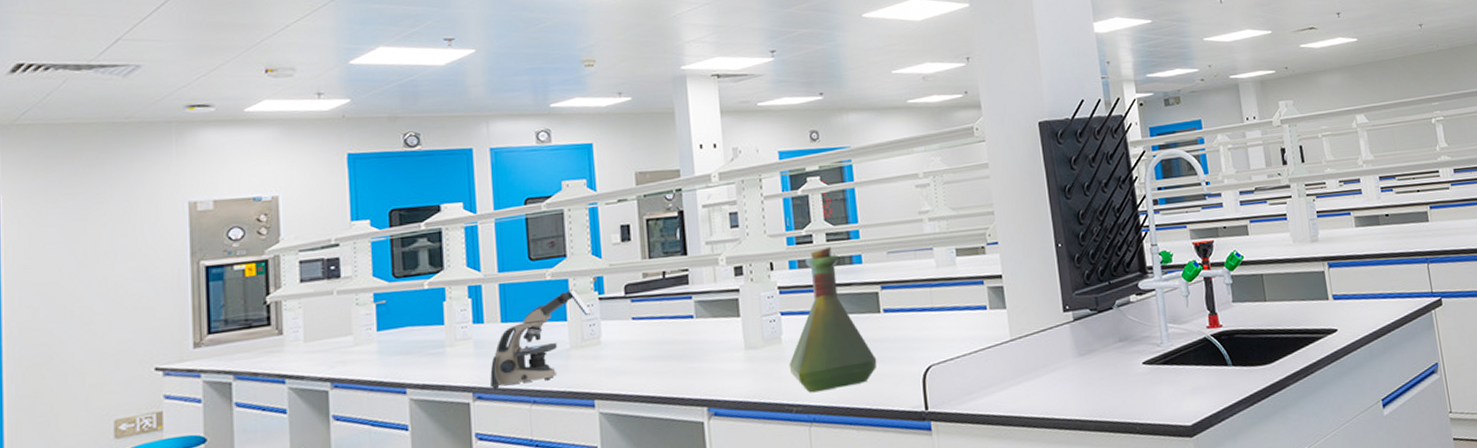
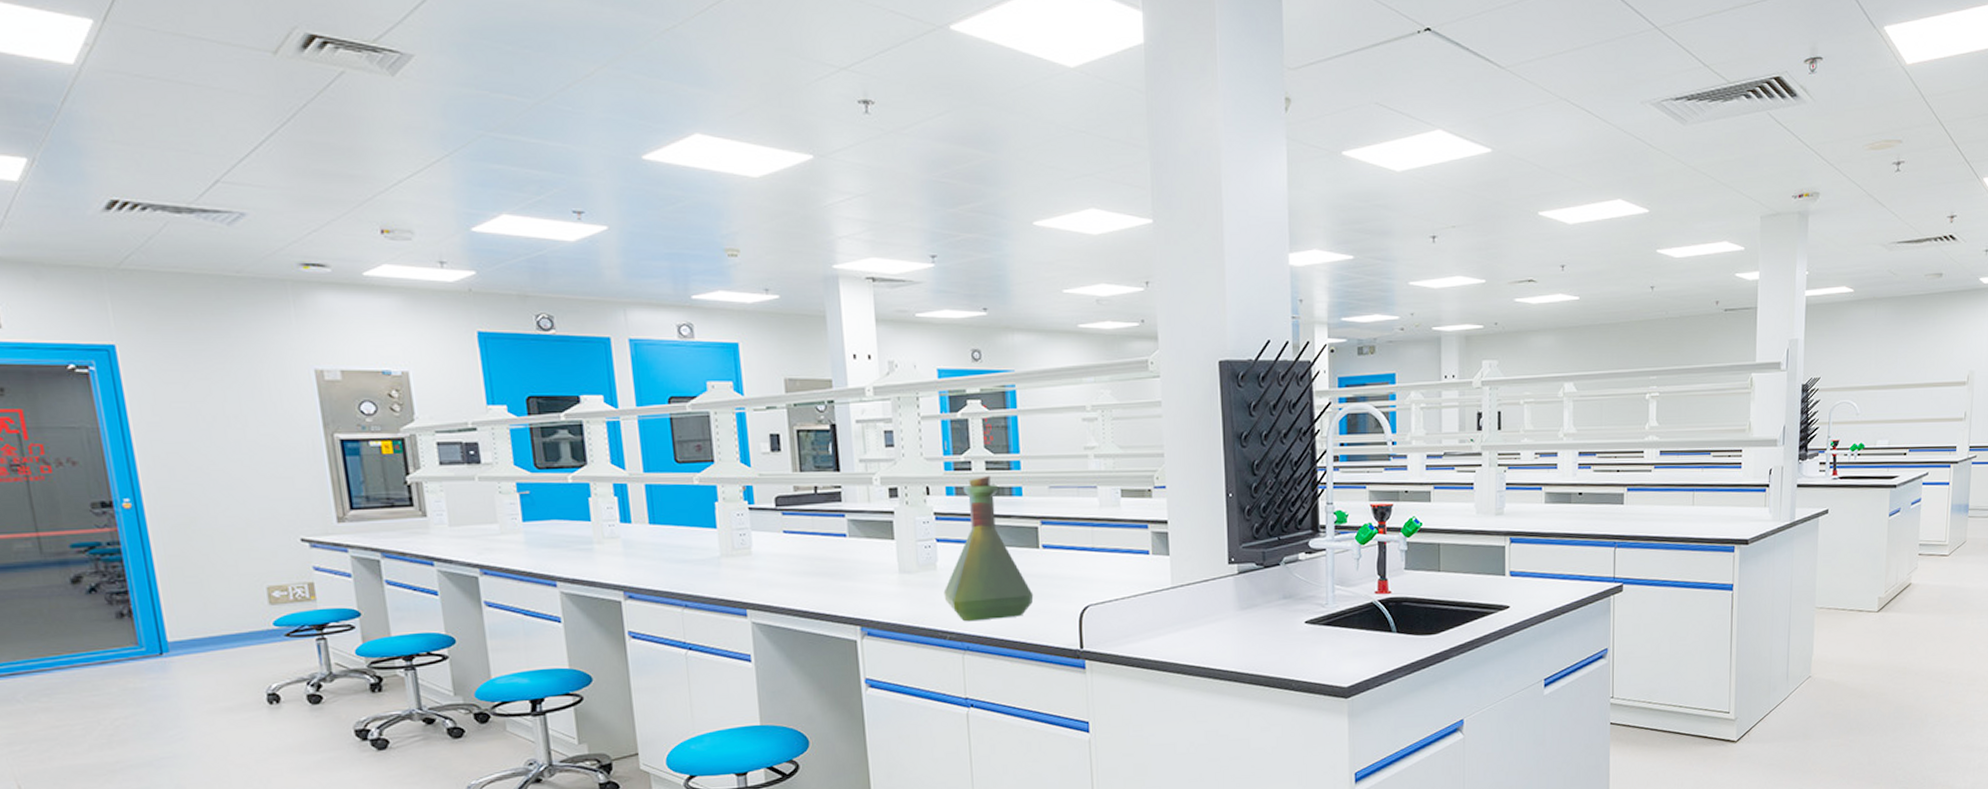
microscope: present [490,289,592,389] -> none [640,497,742,590]

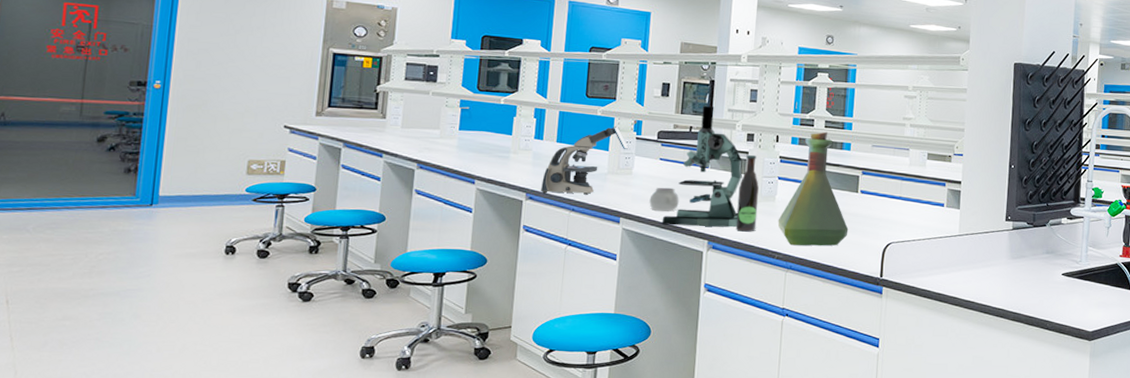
microscope: none [640,497,742,590] -> present [541,126,629,195]
jar: none [779,566,817,597] -> present [649,187,679,212]
microscope: none [799,458,893,613] -> present [661,106,743,228]
bottle: none [888,514,918,611] -> present [735,154,760,232]

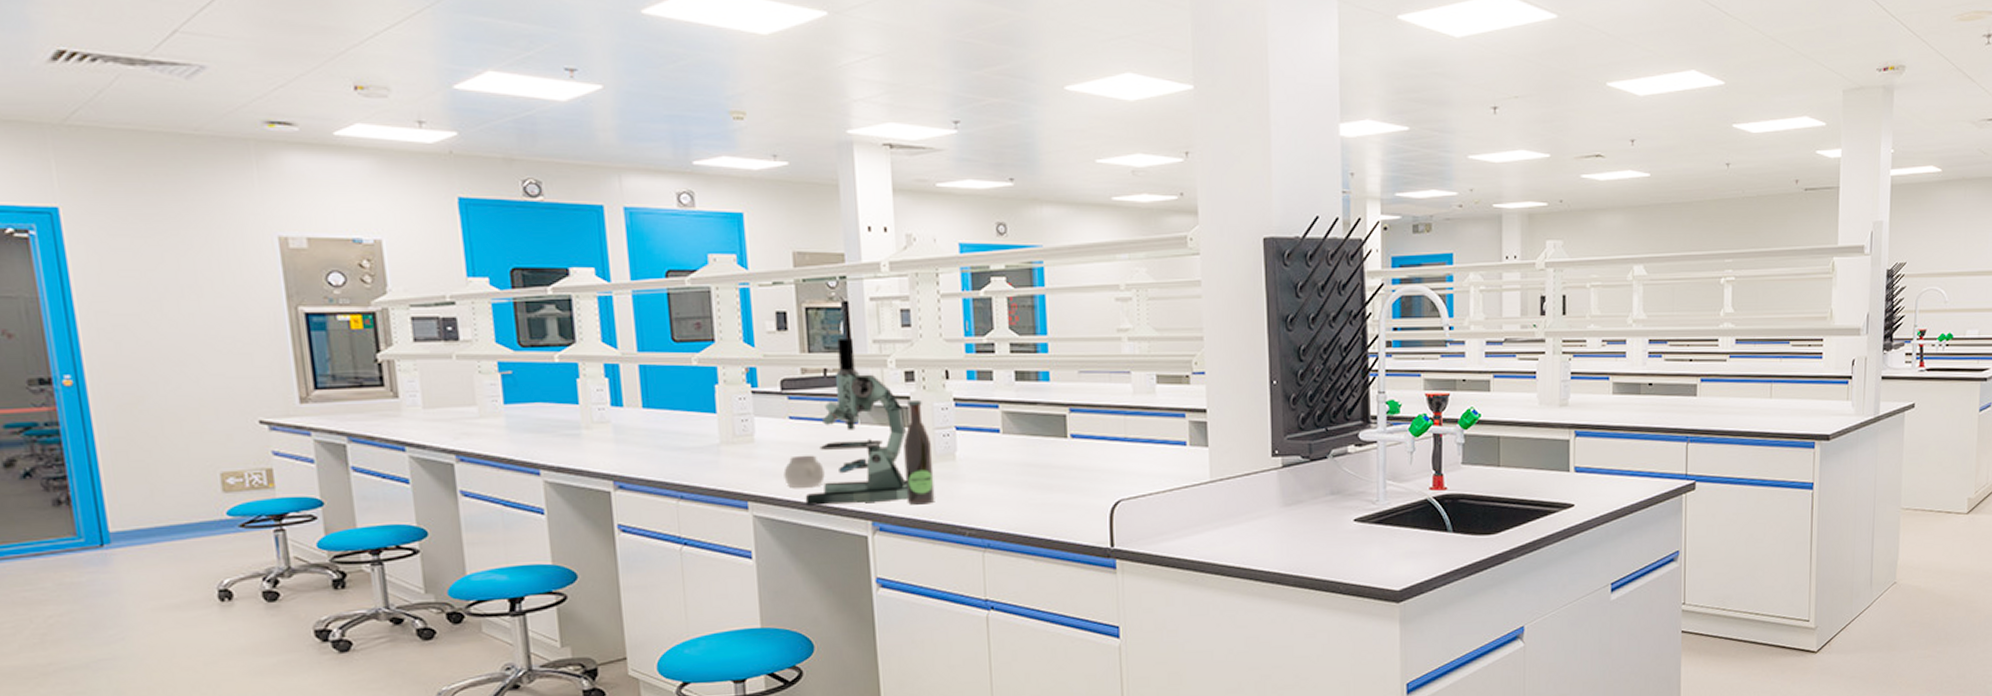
microscope: present [541,126,629,195] -> none [632,379,744,479]
flask: present [777,131,849,246] -> none [963,358,1061,517]

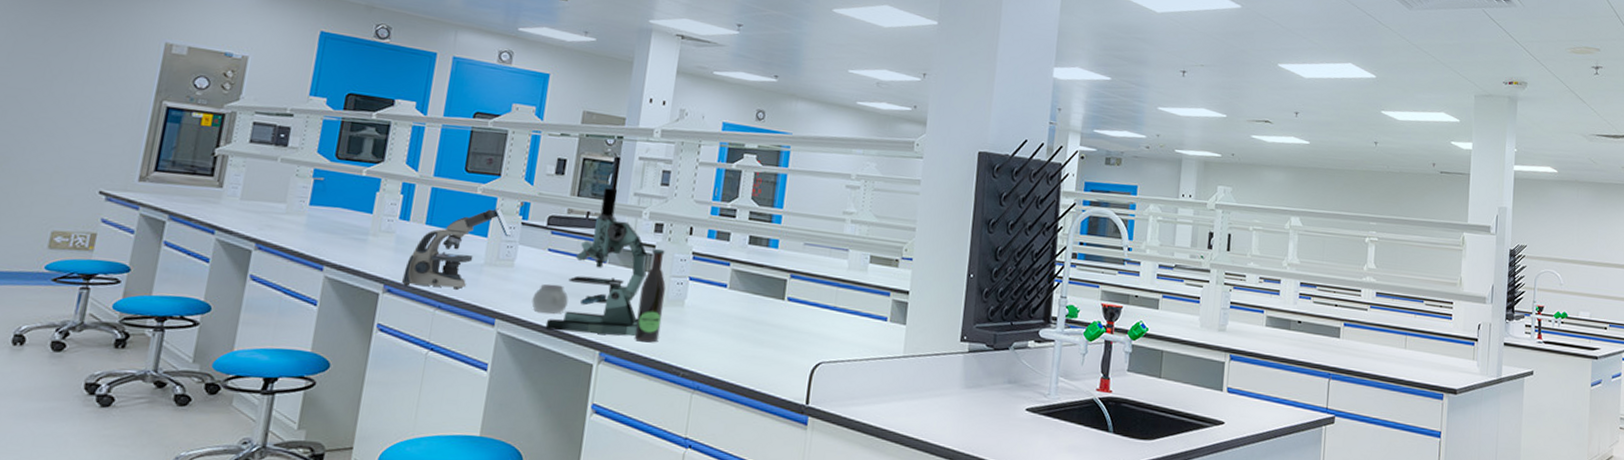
microscope: none [632,379,744,479] -> present [402,208,512,290]

